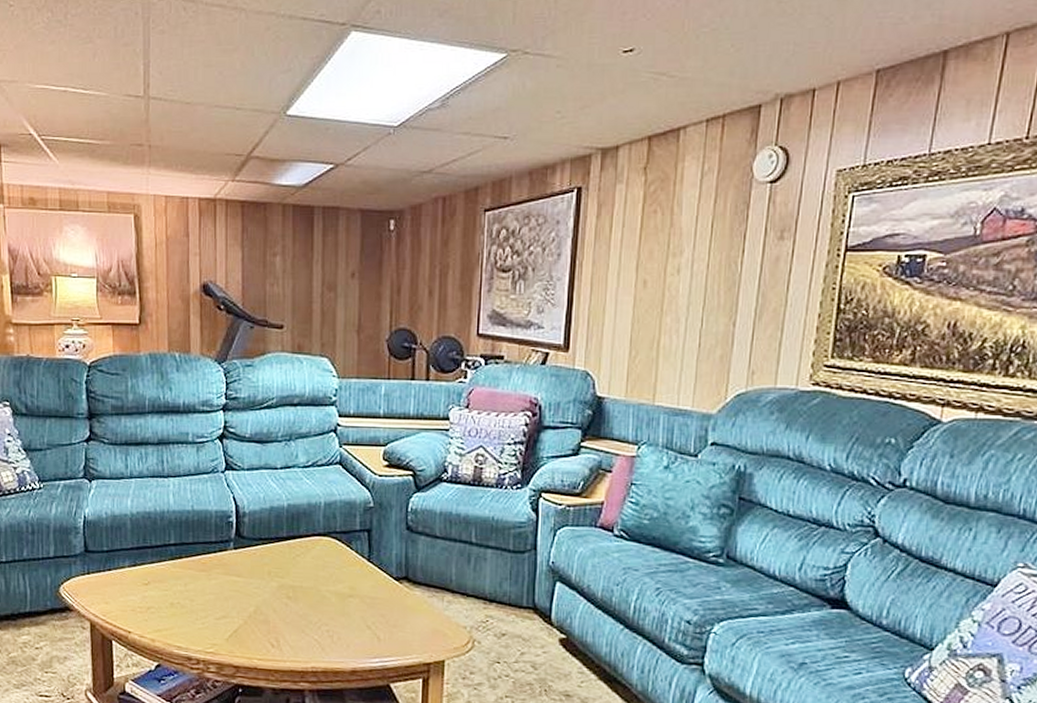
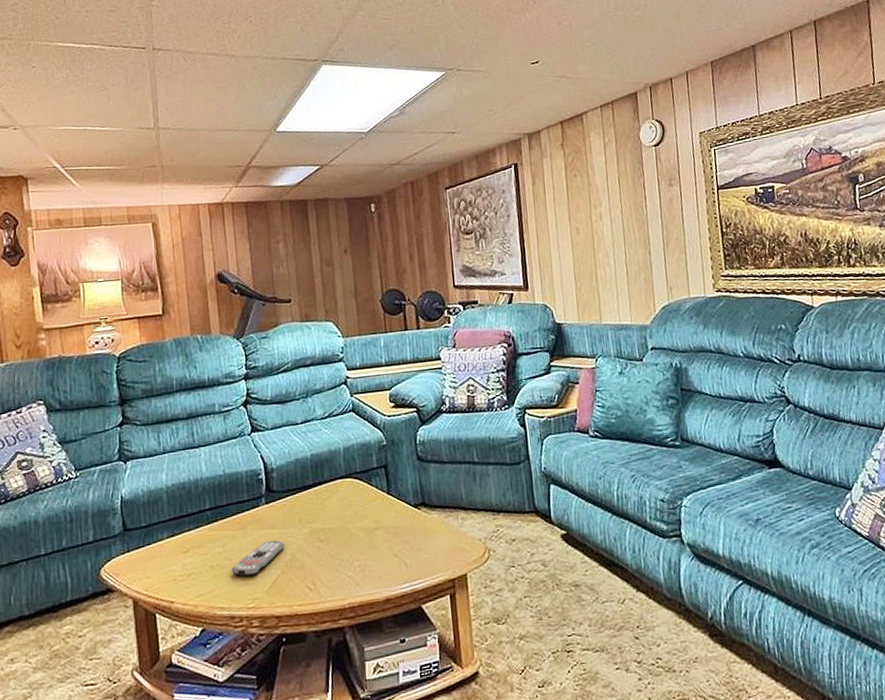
remote control: none [192,588,250,621] -> present [231,539,285,577]

